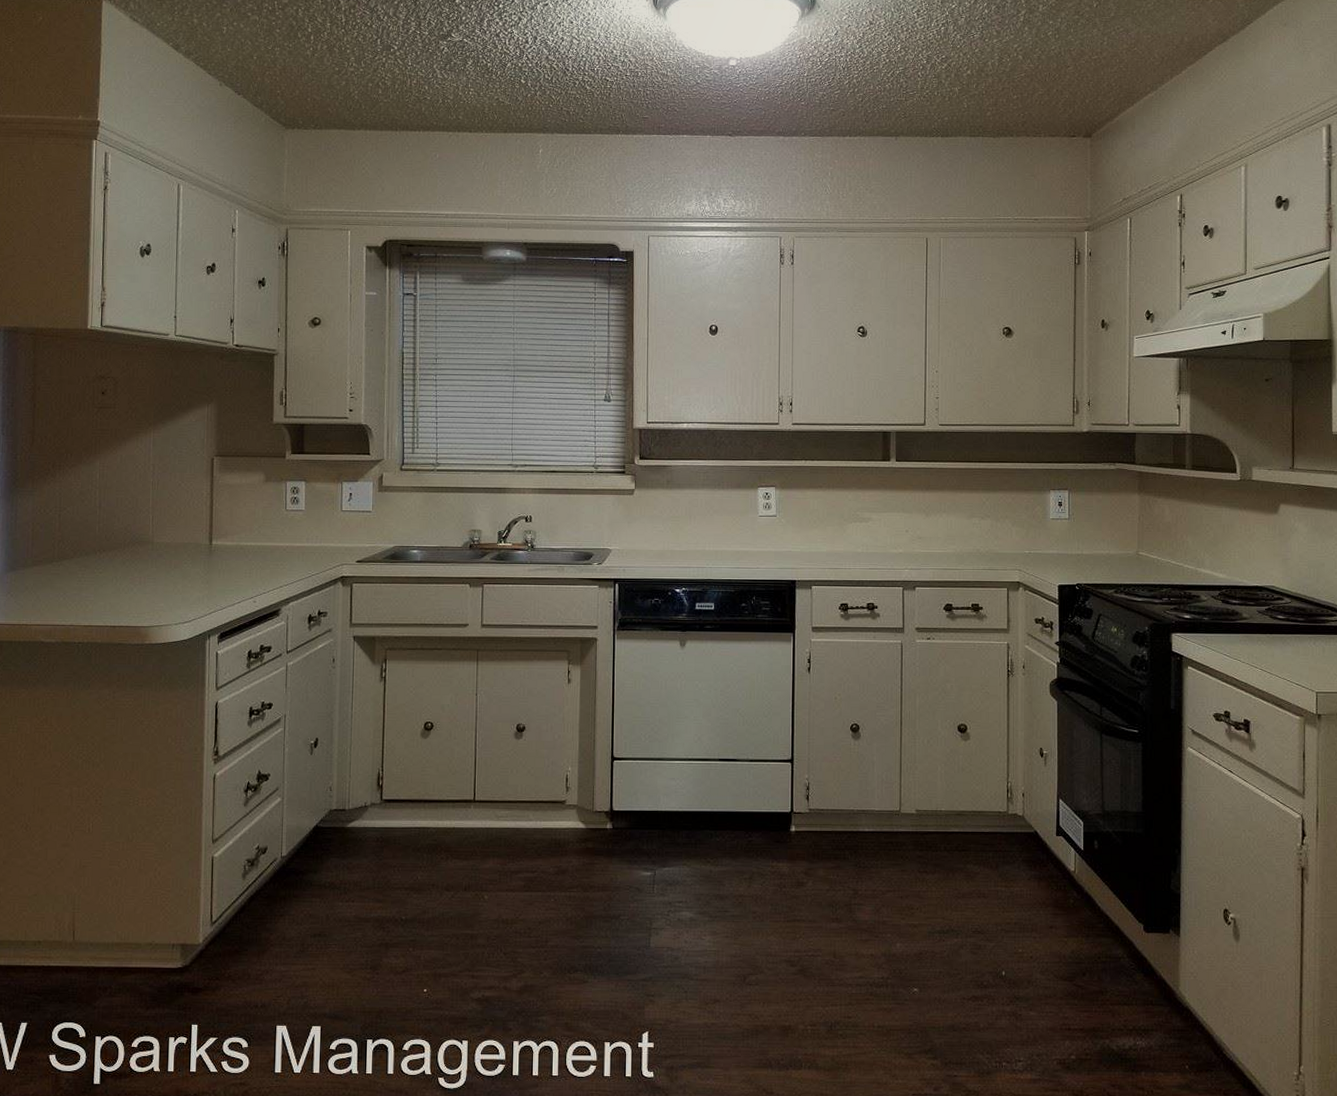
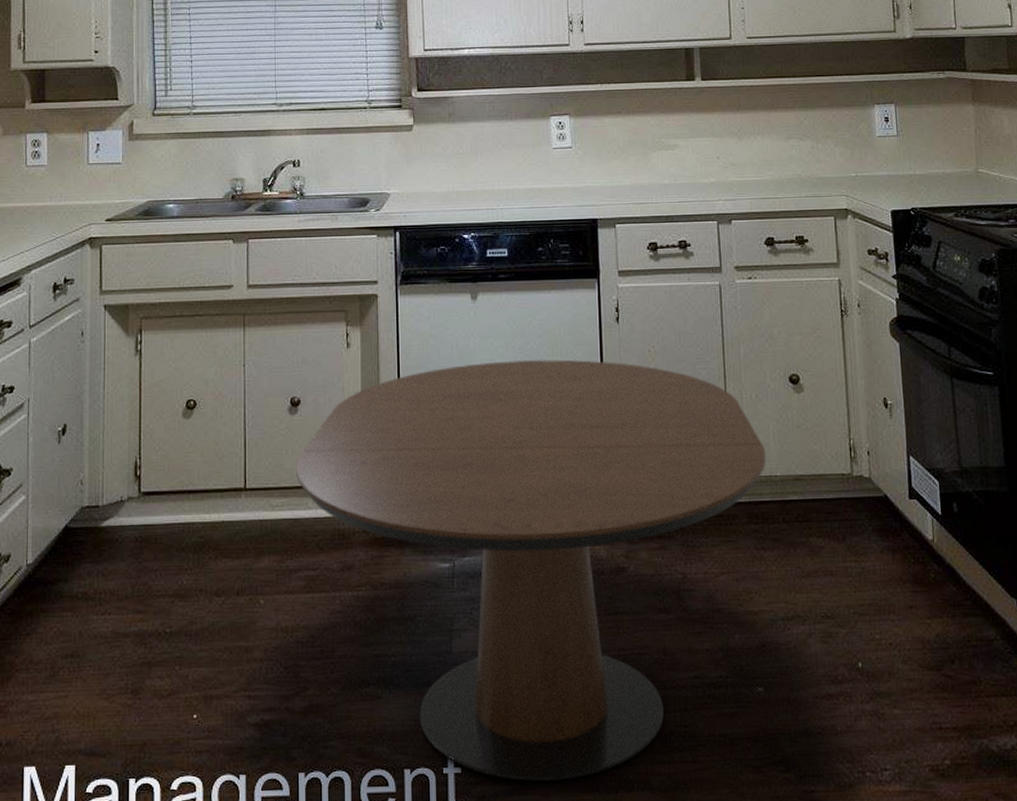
dining table: none [519,700,933,1058] -> present [296,359,767,782]

